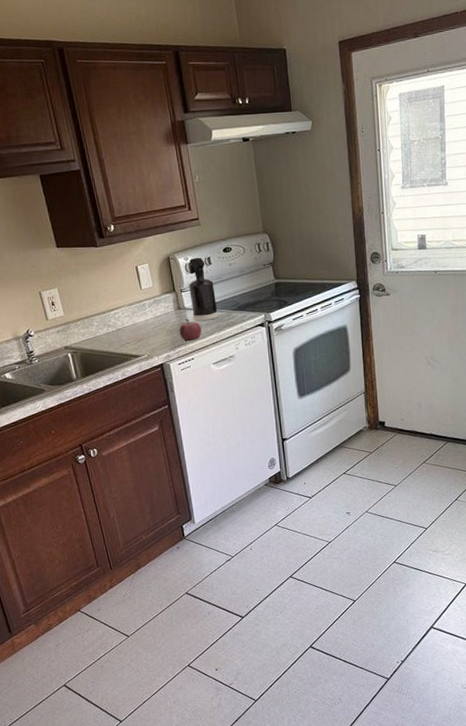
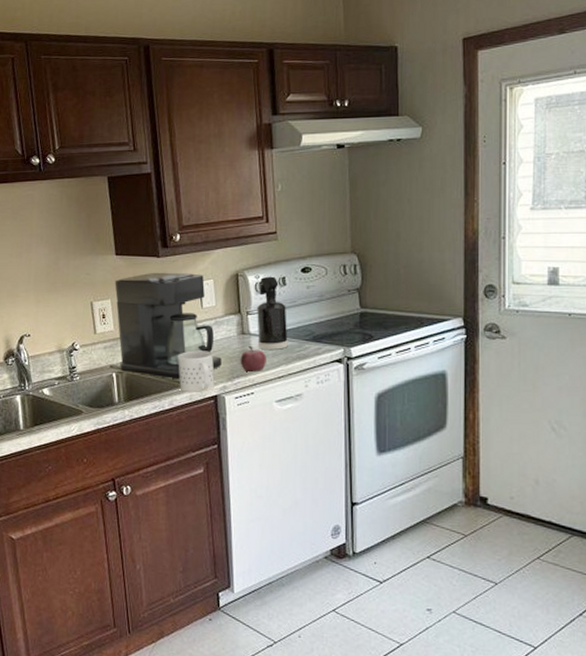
coffee maker: none [59,259,164,353] -> present [114,272,222,379]
mug: none [125,326,160,364] -> present [178,350,215,394]

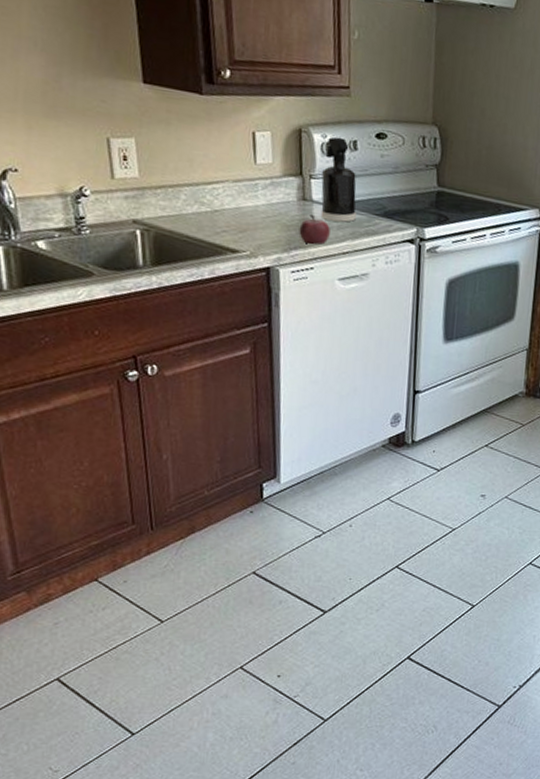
coffee maker: present [114,272,222,379] -> none [141,111,277,244]
mug: present [178,350,215,394] -> none [222,212,268,263]

